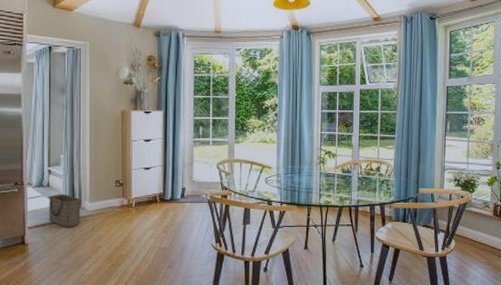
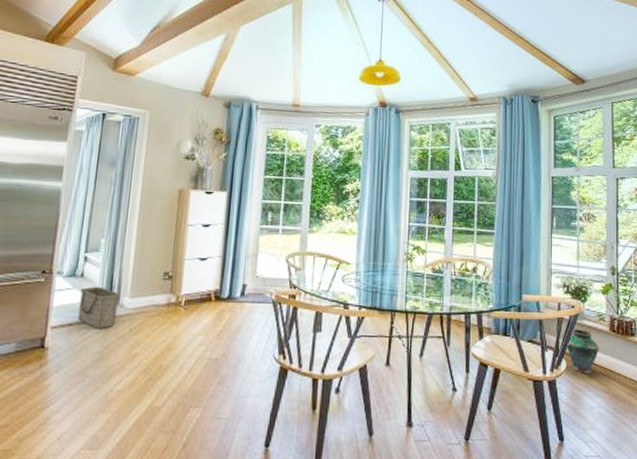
vase: none [455,215,484,250] -> present [565,329,599,373]

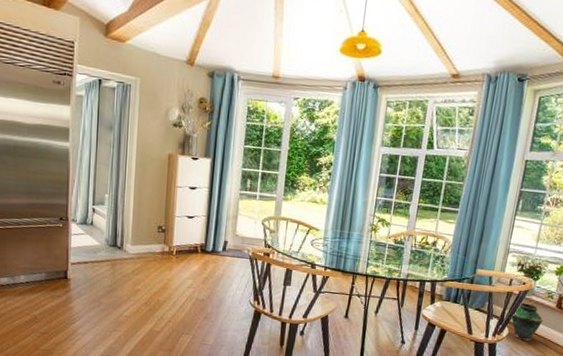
basket: present [78,286,121,328] -> none [91,233,124,268]

